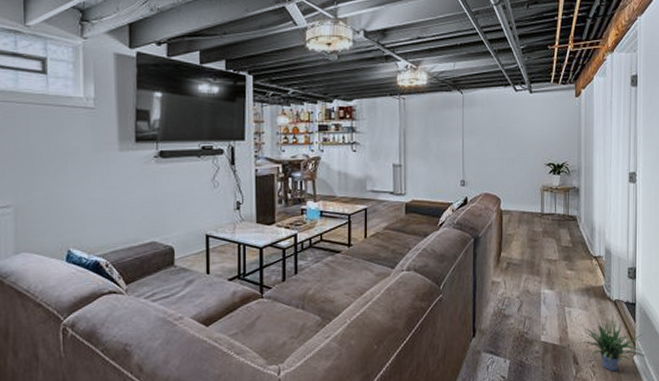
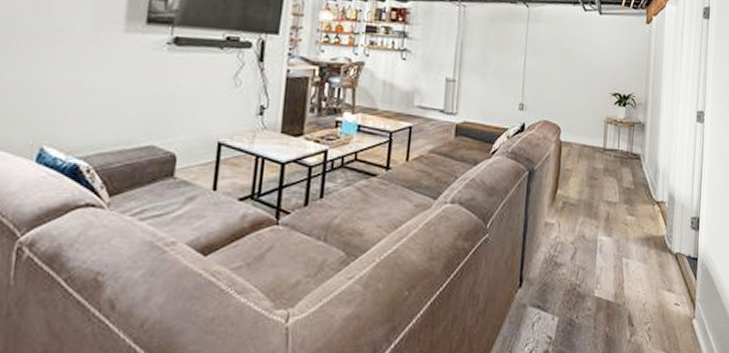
potted plant: present [583,308,647,372] -> none [640,262,707,336]

